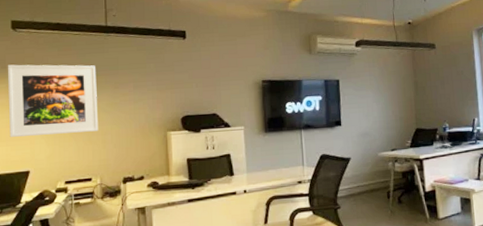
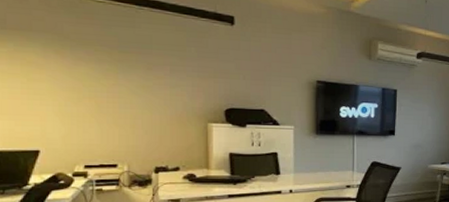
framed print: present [7,64,99,137] -> none [8,26,127,114]

